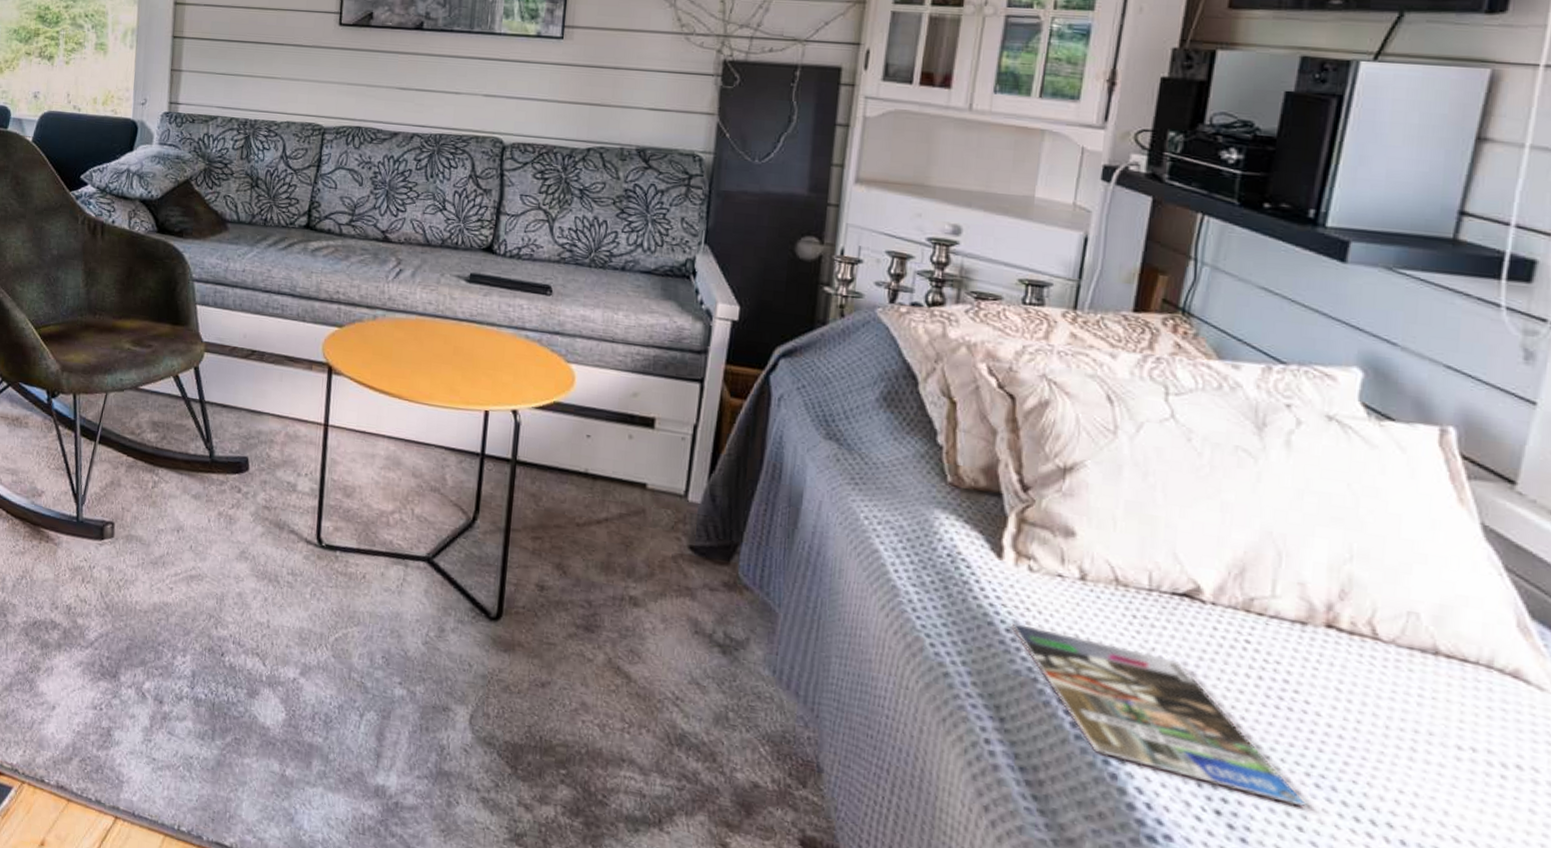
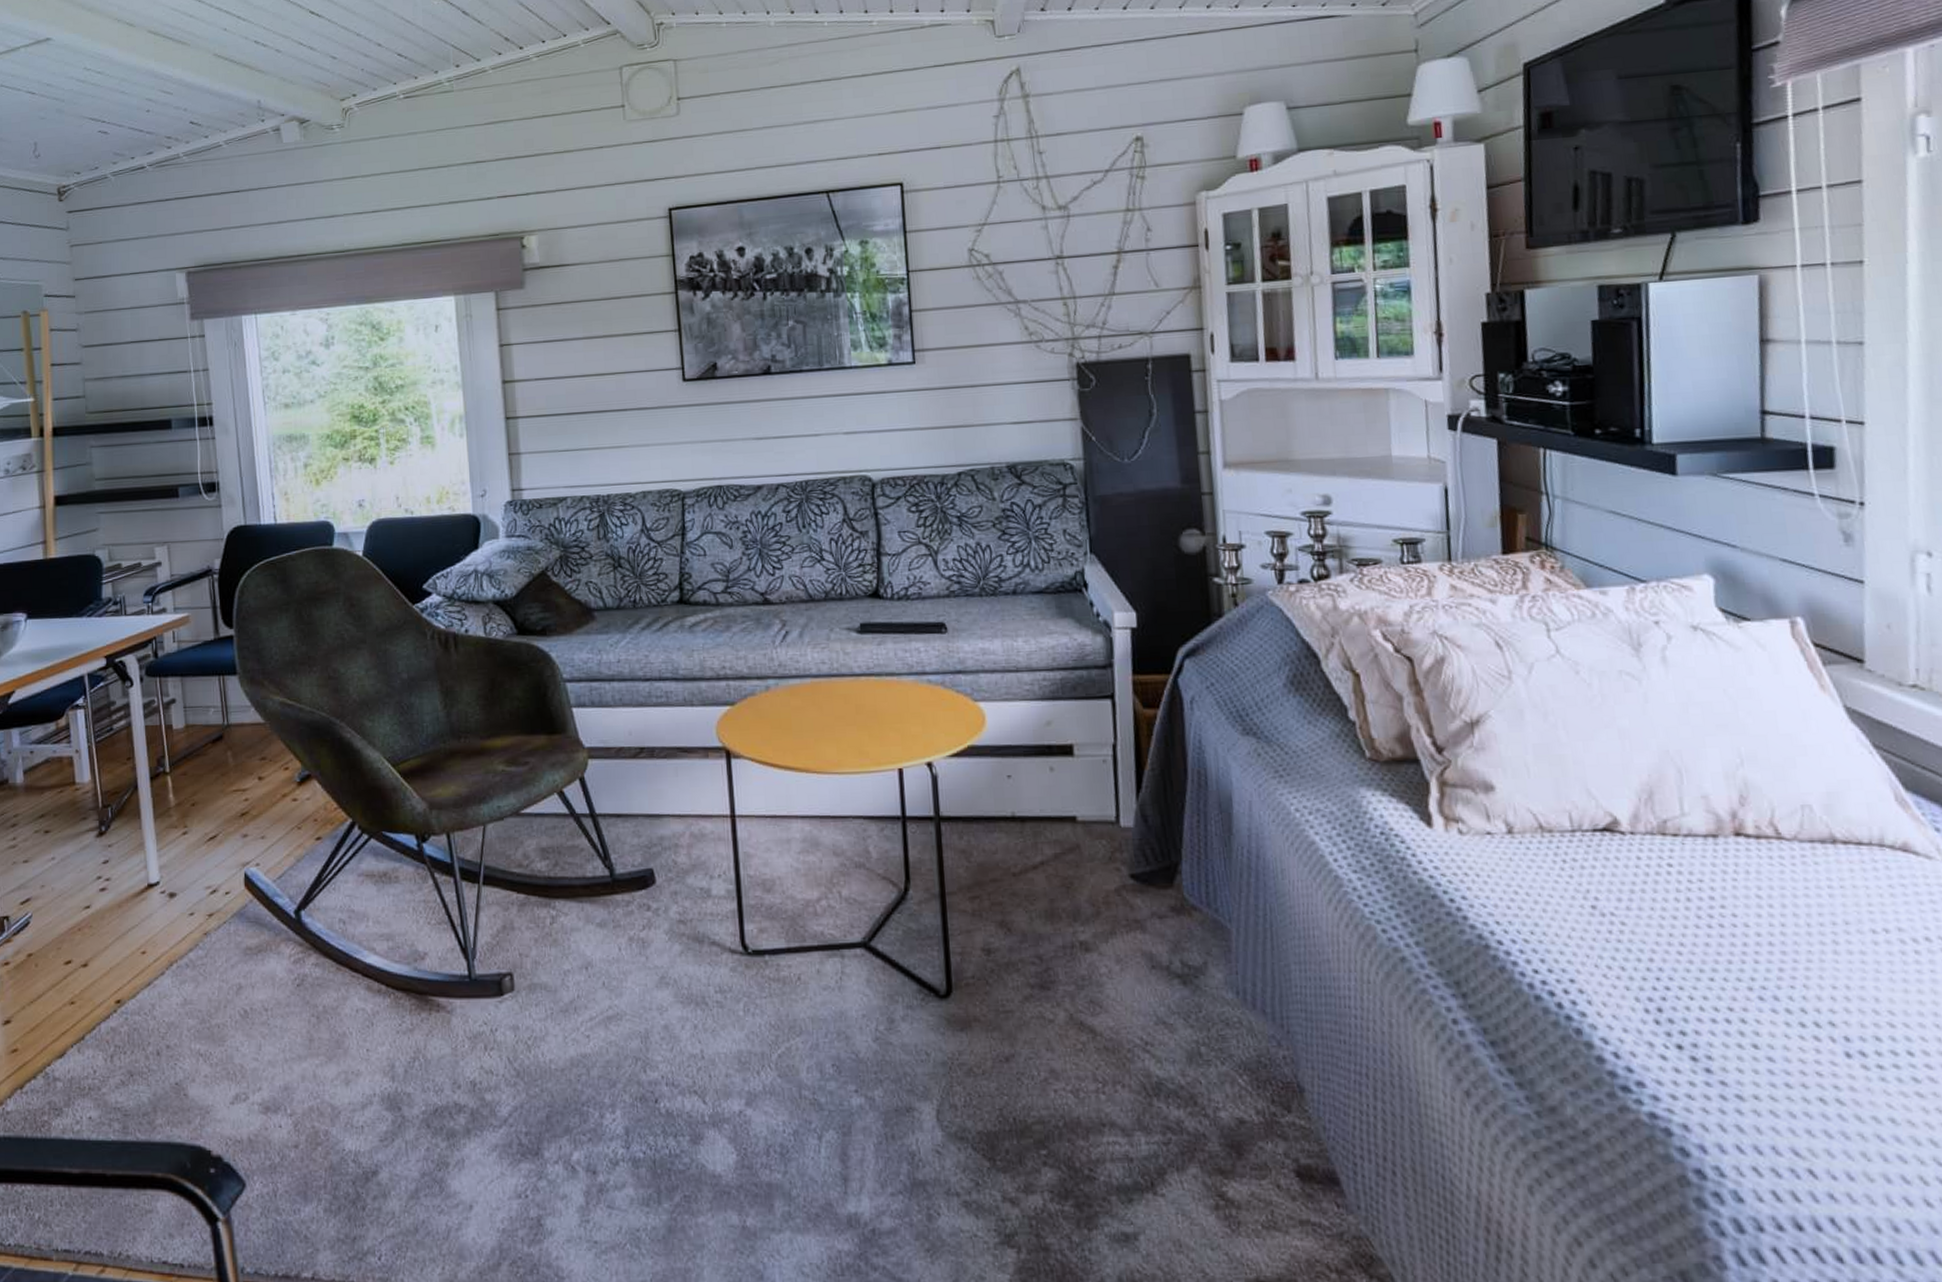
magazine: present [1011,622,1306,808] -> none [1453,890,1756,1024]

